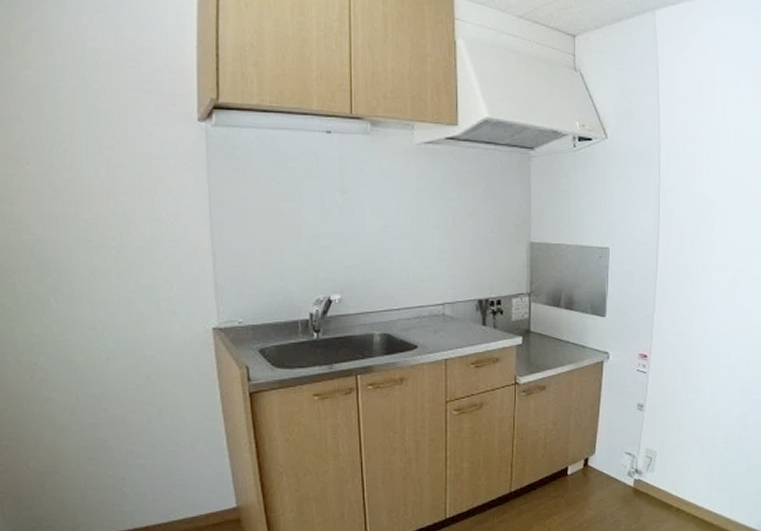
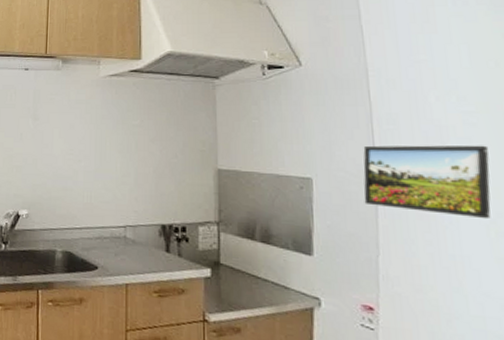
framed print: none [648,214,738,276] -> present [363,145,491,219]

